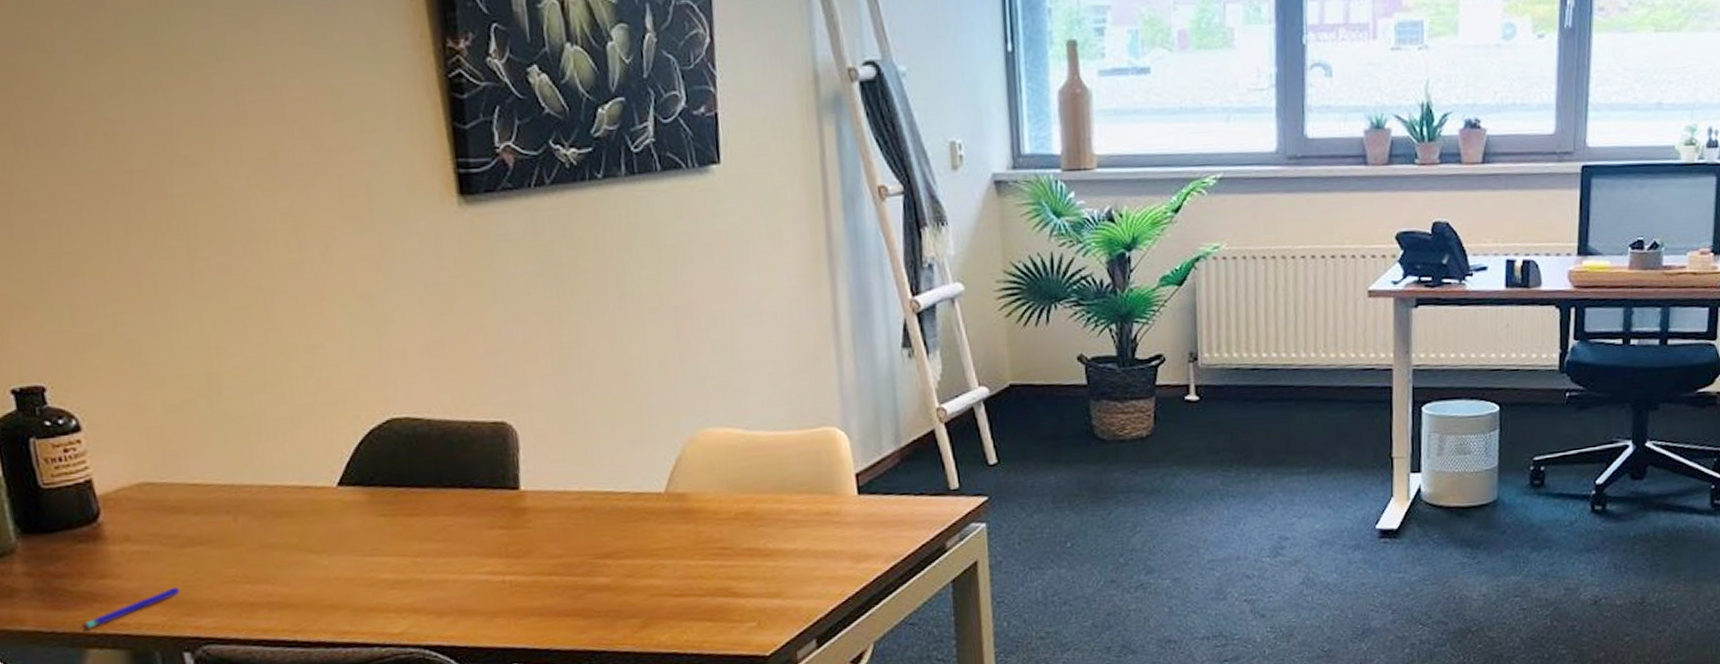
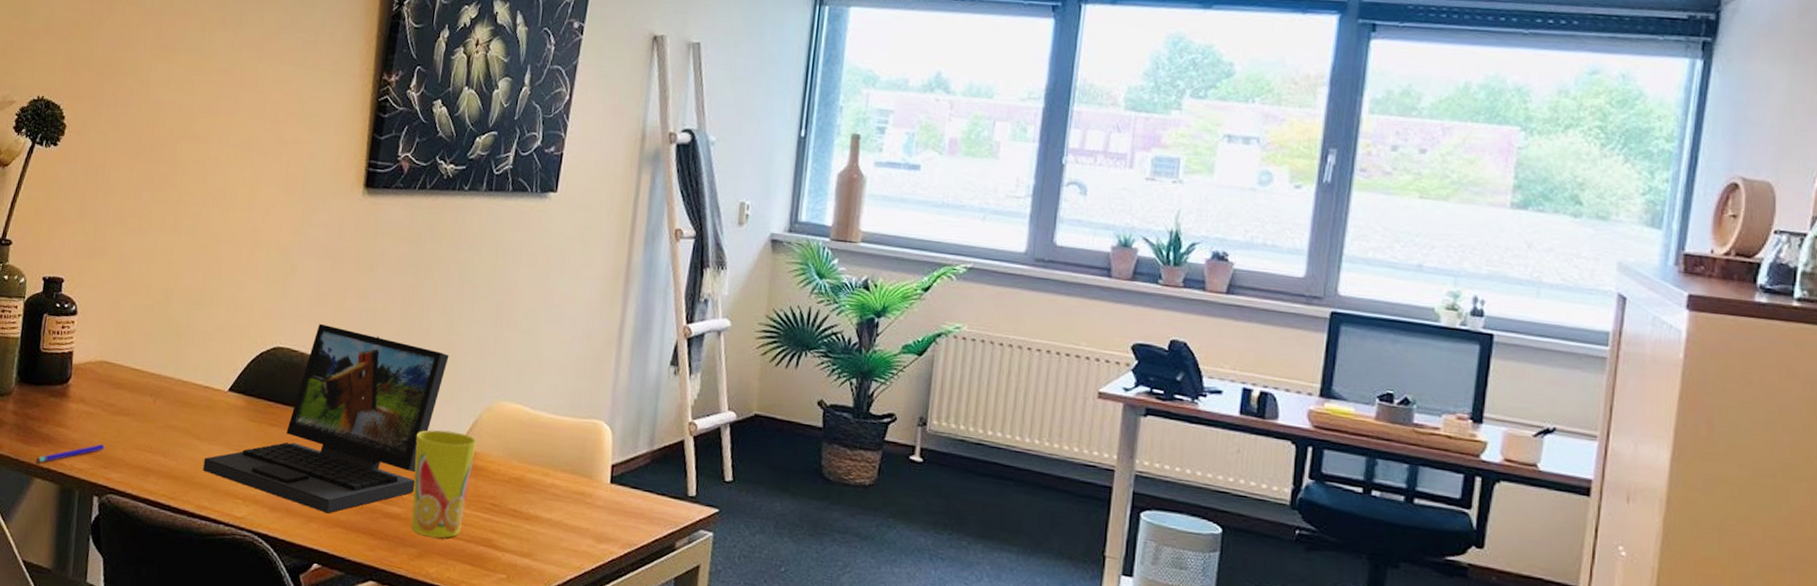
laptop: none [328,378,627,604] -> present [203,323,449,514]
cup: none [606,474,689,602] -> present [411,429,477,538]

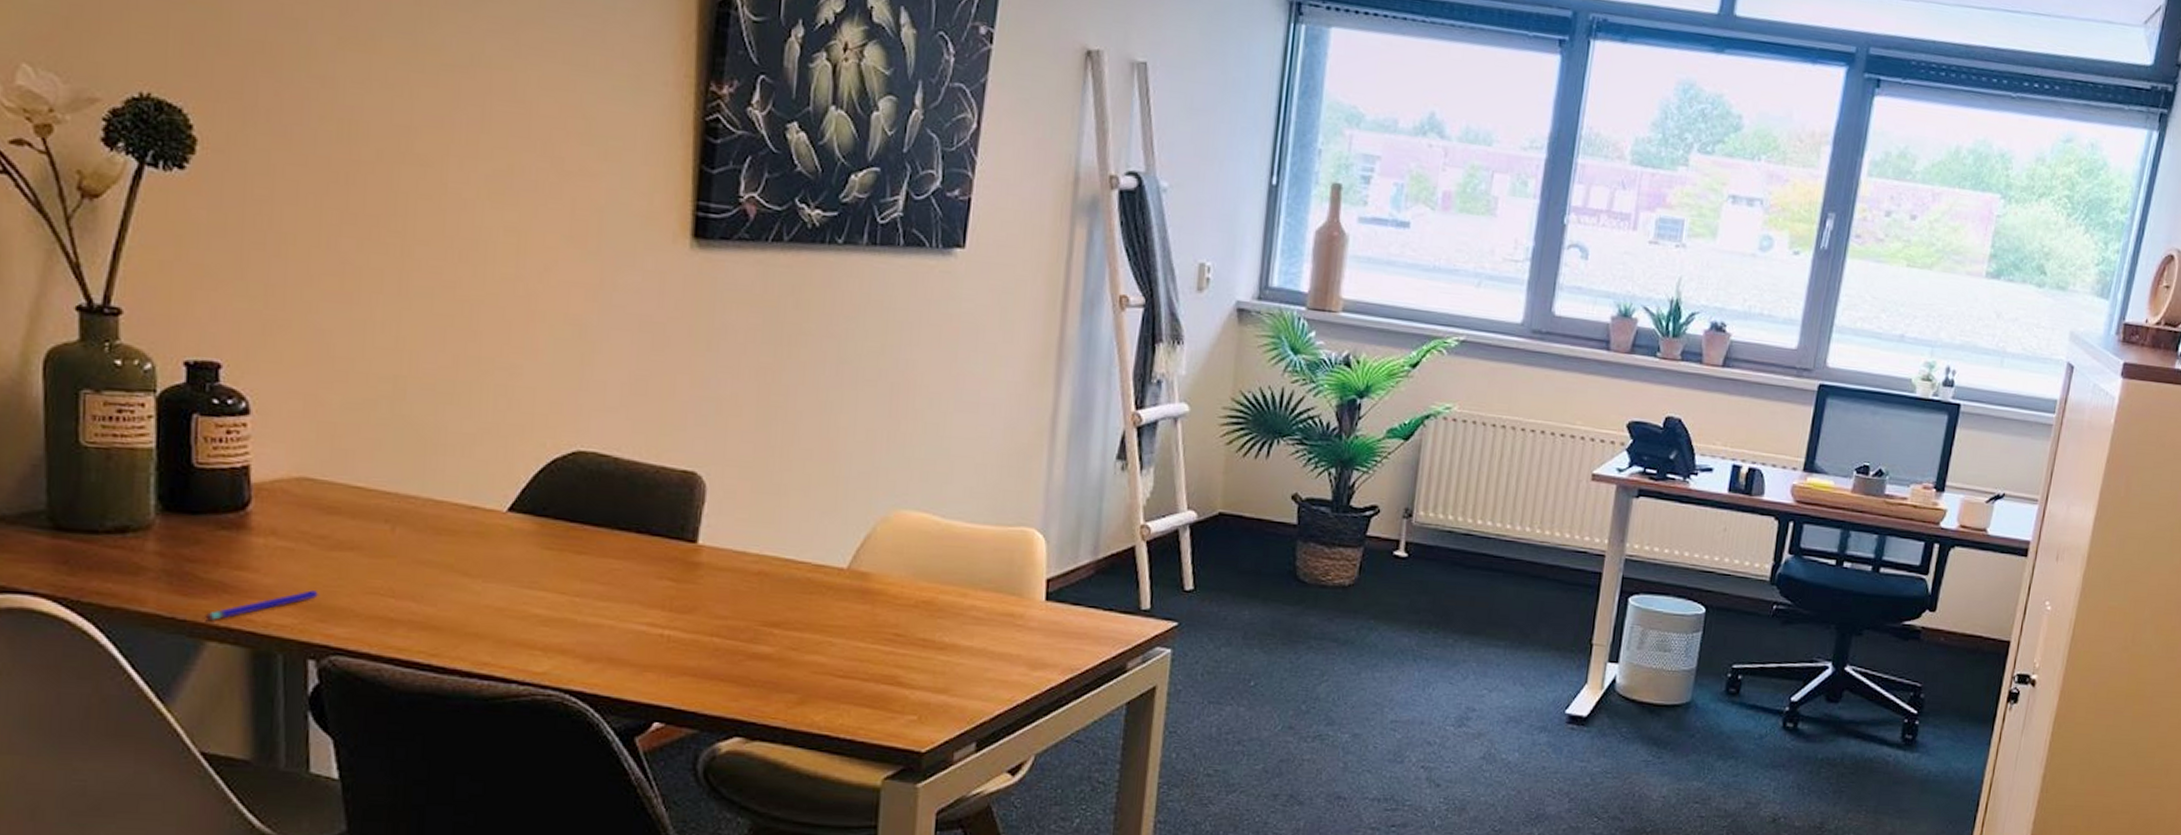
laptop: present [203,323,449,514] -> none [478,418,828,660]
cup: present [411,429,477,538] -> none [787,548,871,679]

